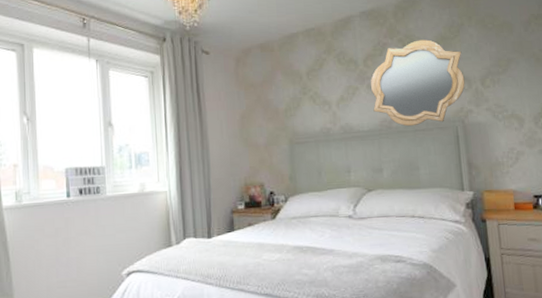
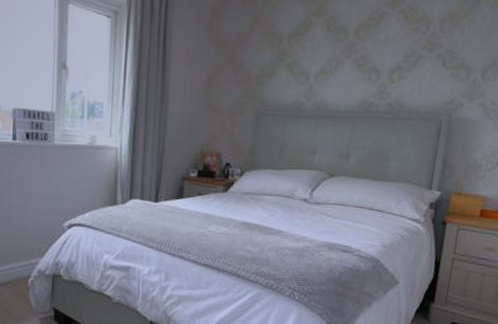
mirror: present [370,39,465,127] -> none [354,13,469,113]

